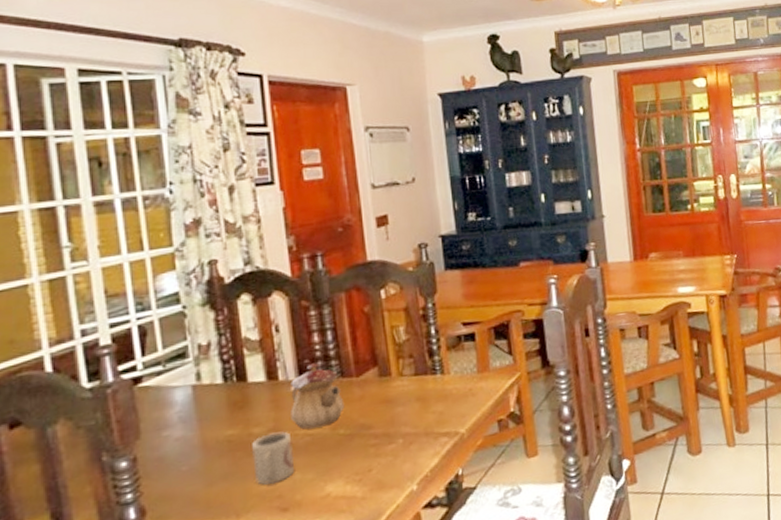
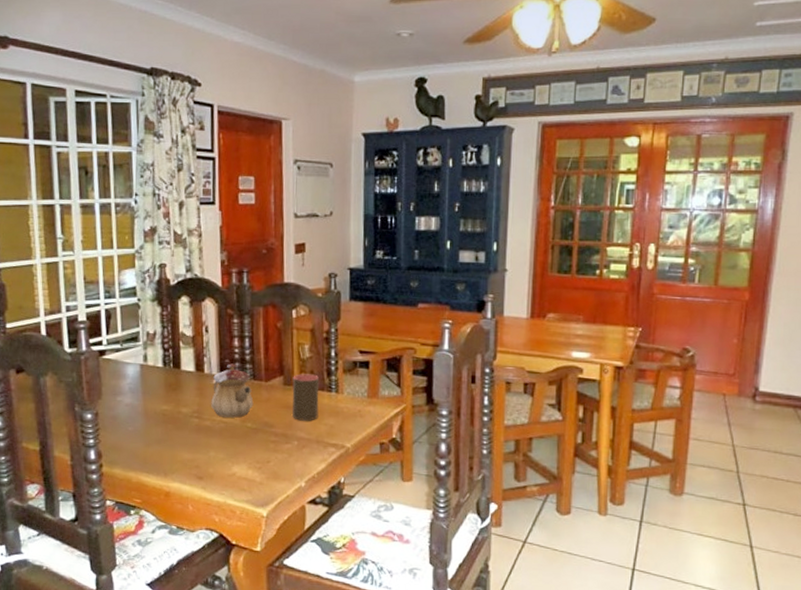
cup: present [252,431,295,485] -> none [180,415,211,456]
cup: none [389,358,424,415] -> present [292,374,319,421]

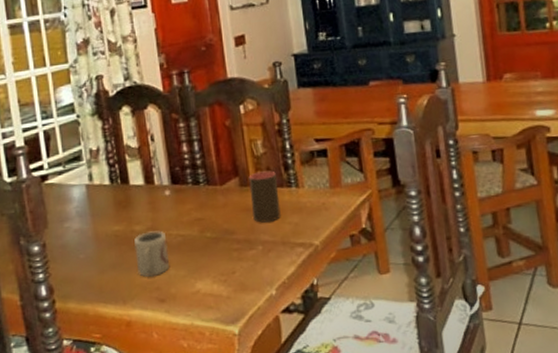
cup: none [180,415,211,456] -> present [134,231,170,278]
teapot: present [211,363,254,418] -> none [164,170,211,230]

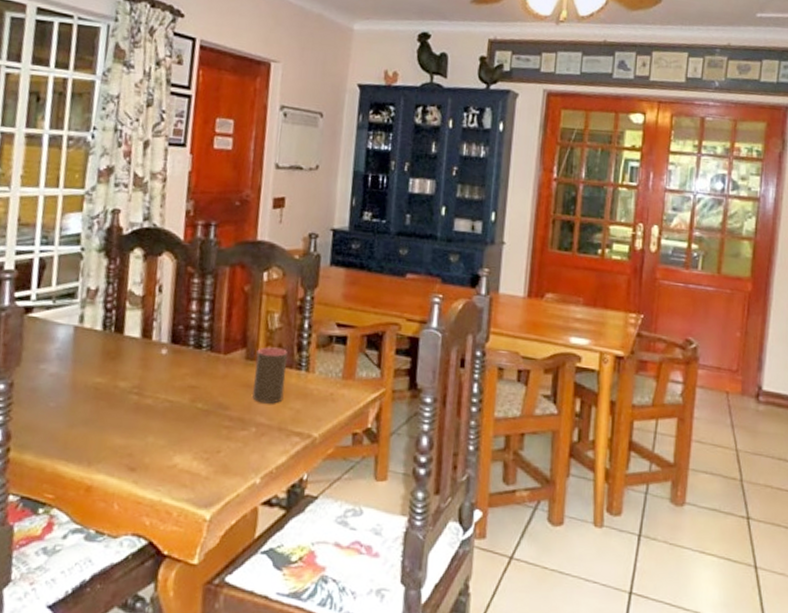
cup: present [134,231,170,278] -> none [111,390,153,442]

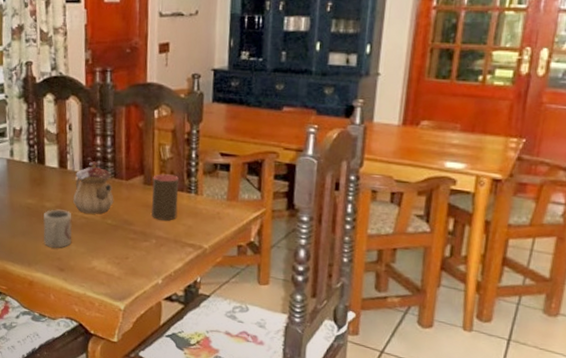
cup: none [111,390,153,442] -> present [43,209,73,249]
teapot: none [155,330,208,396] -> present [73,161,114,214]

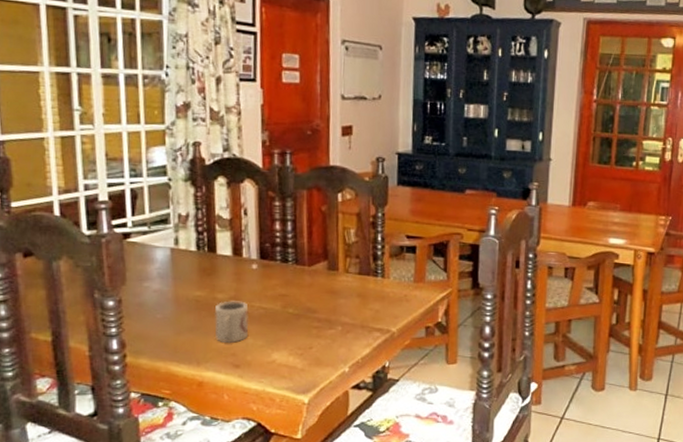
teapot: present [73,161,114,214] -> none [249,247,296,304]
cup: present [151,174,179,221] -> none [336,258,365,306]

